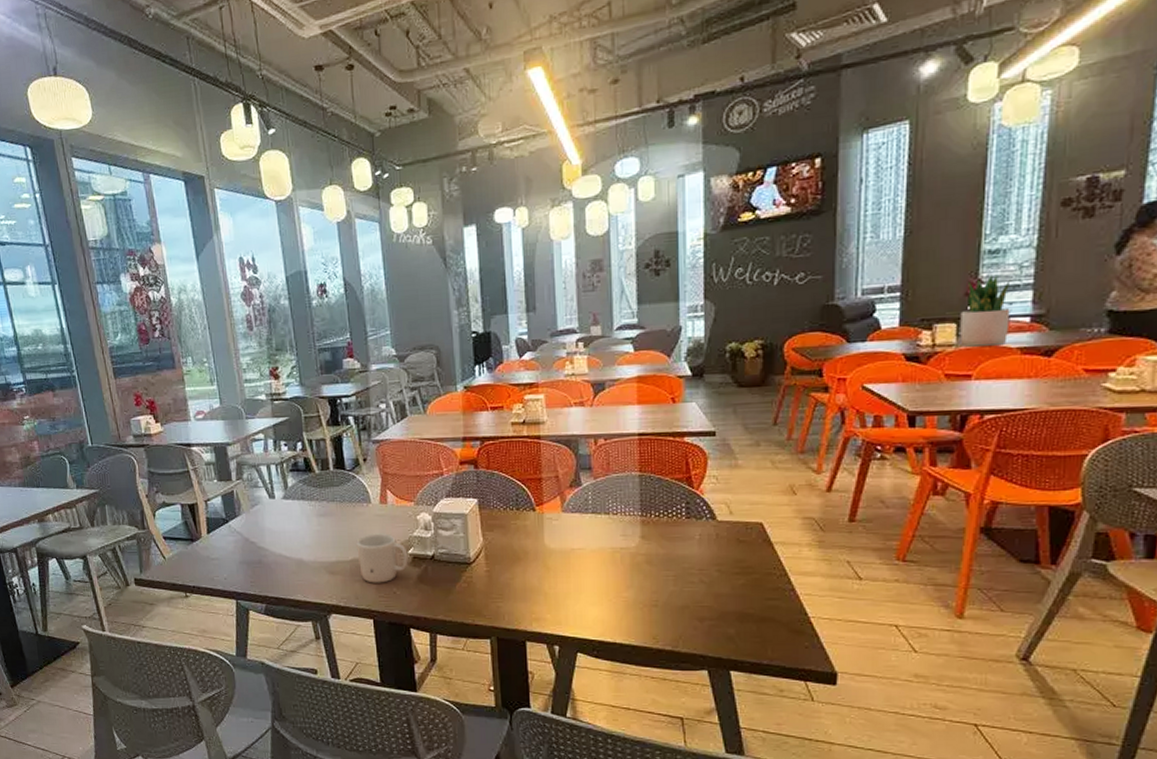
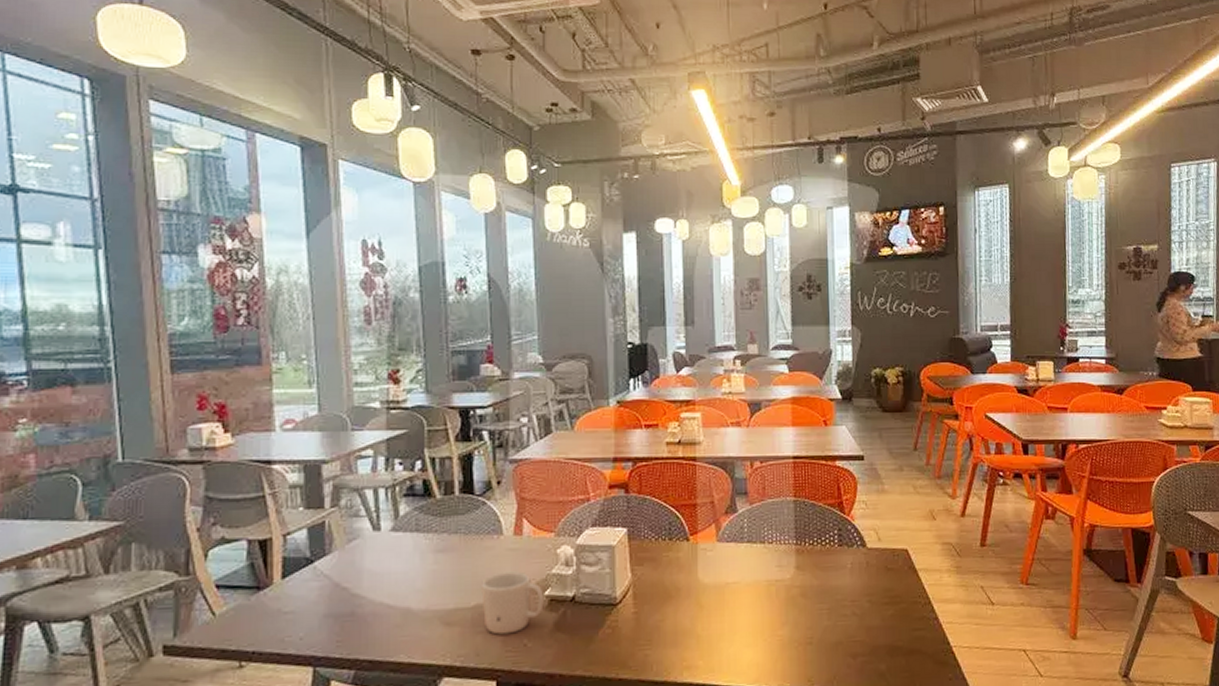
planter: present [960,274,1011,347] -> none [1055,321,1091,383]

